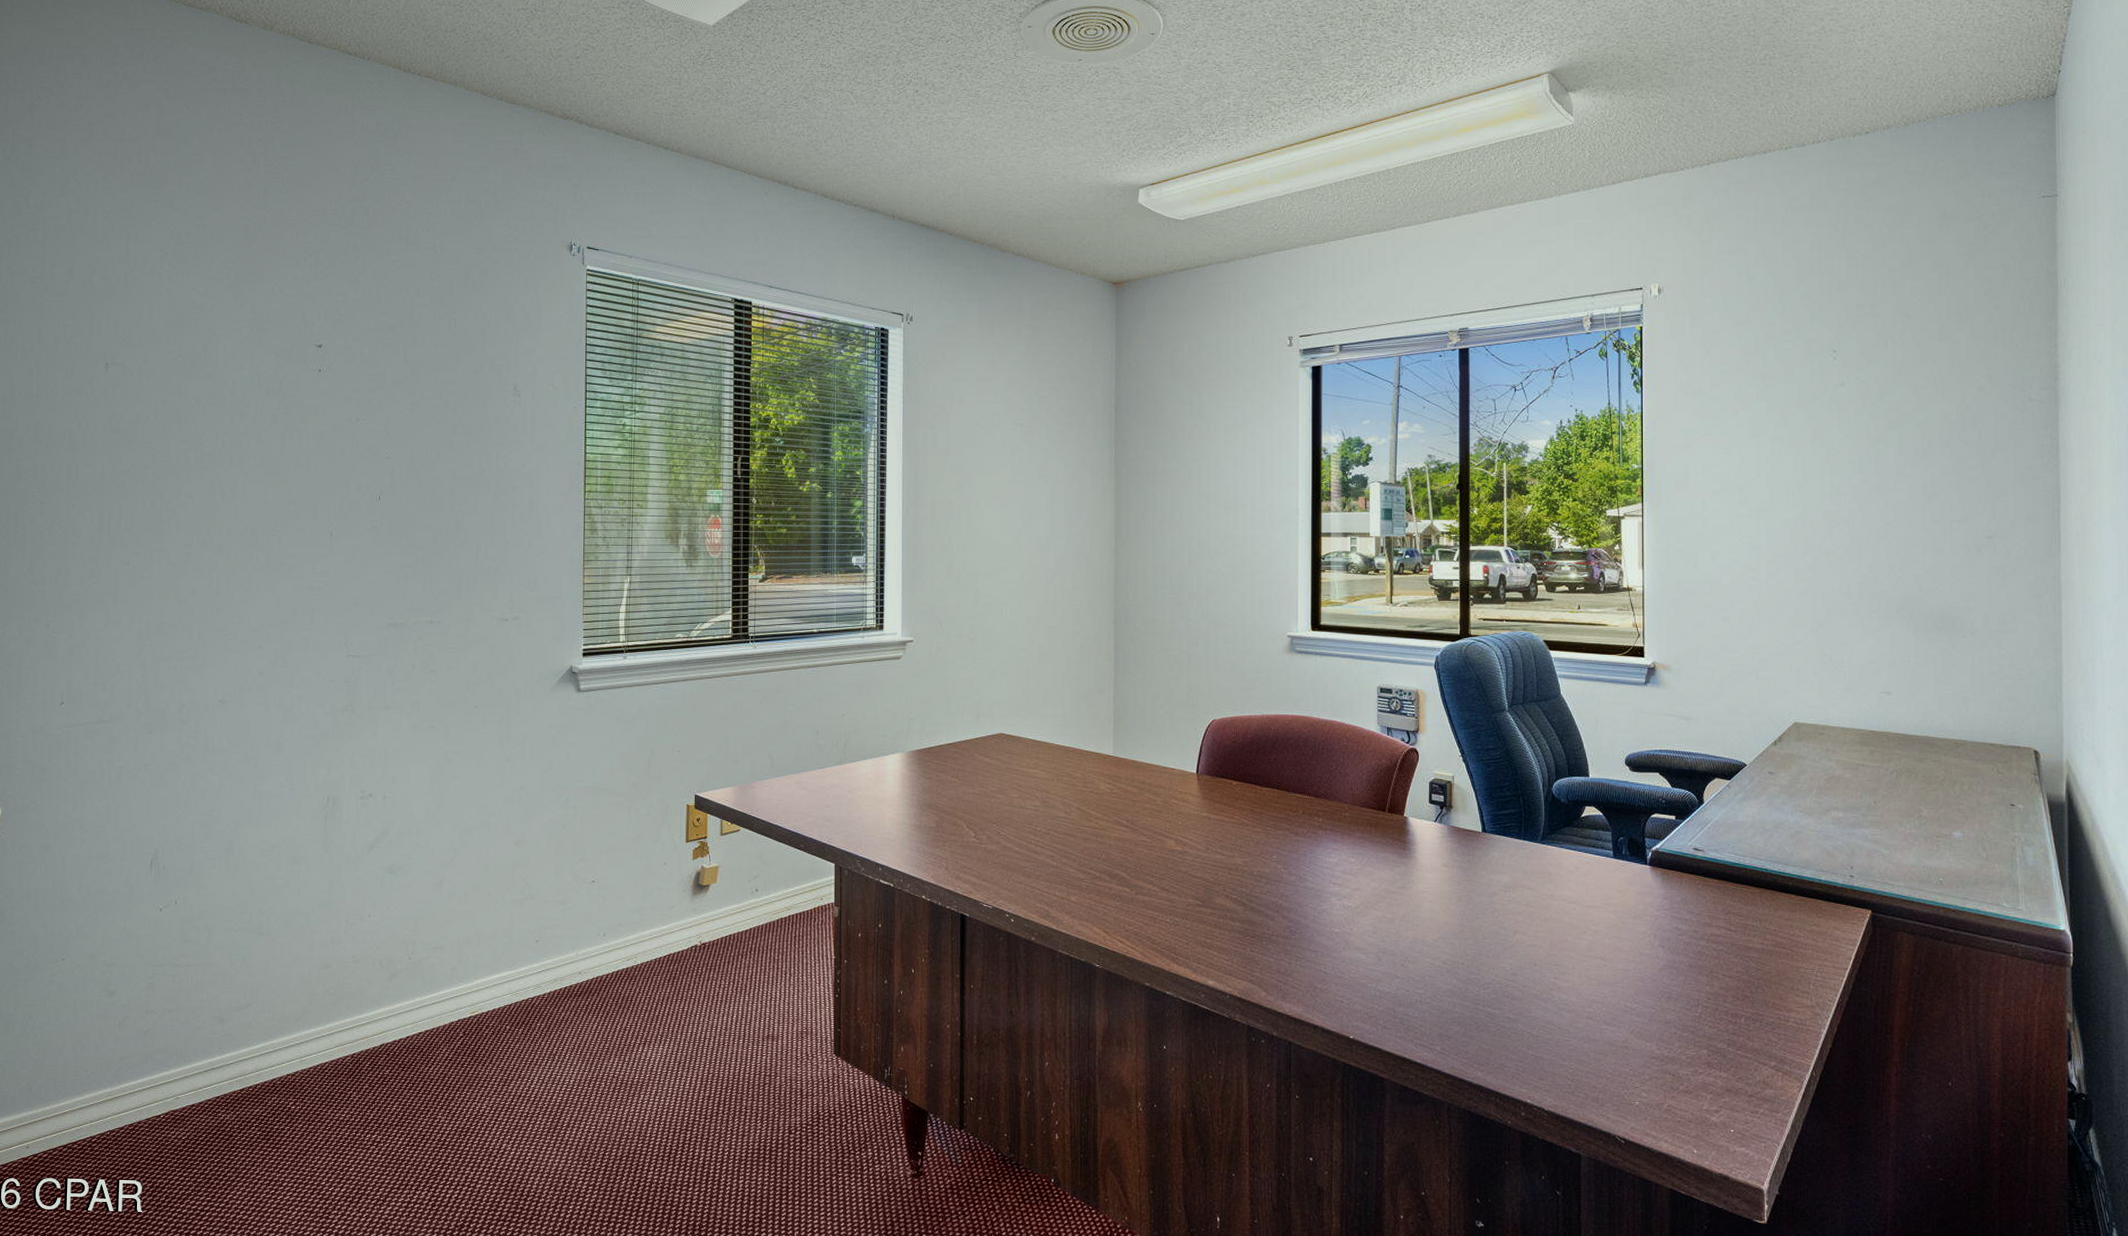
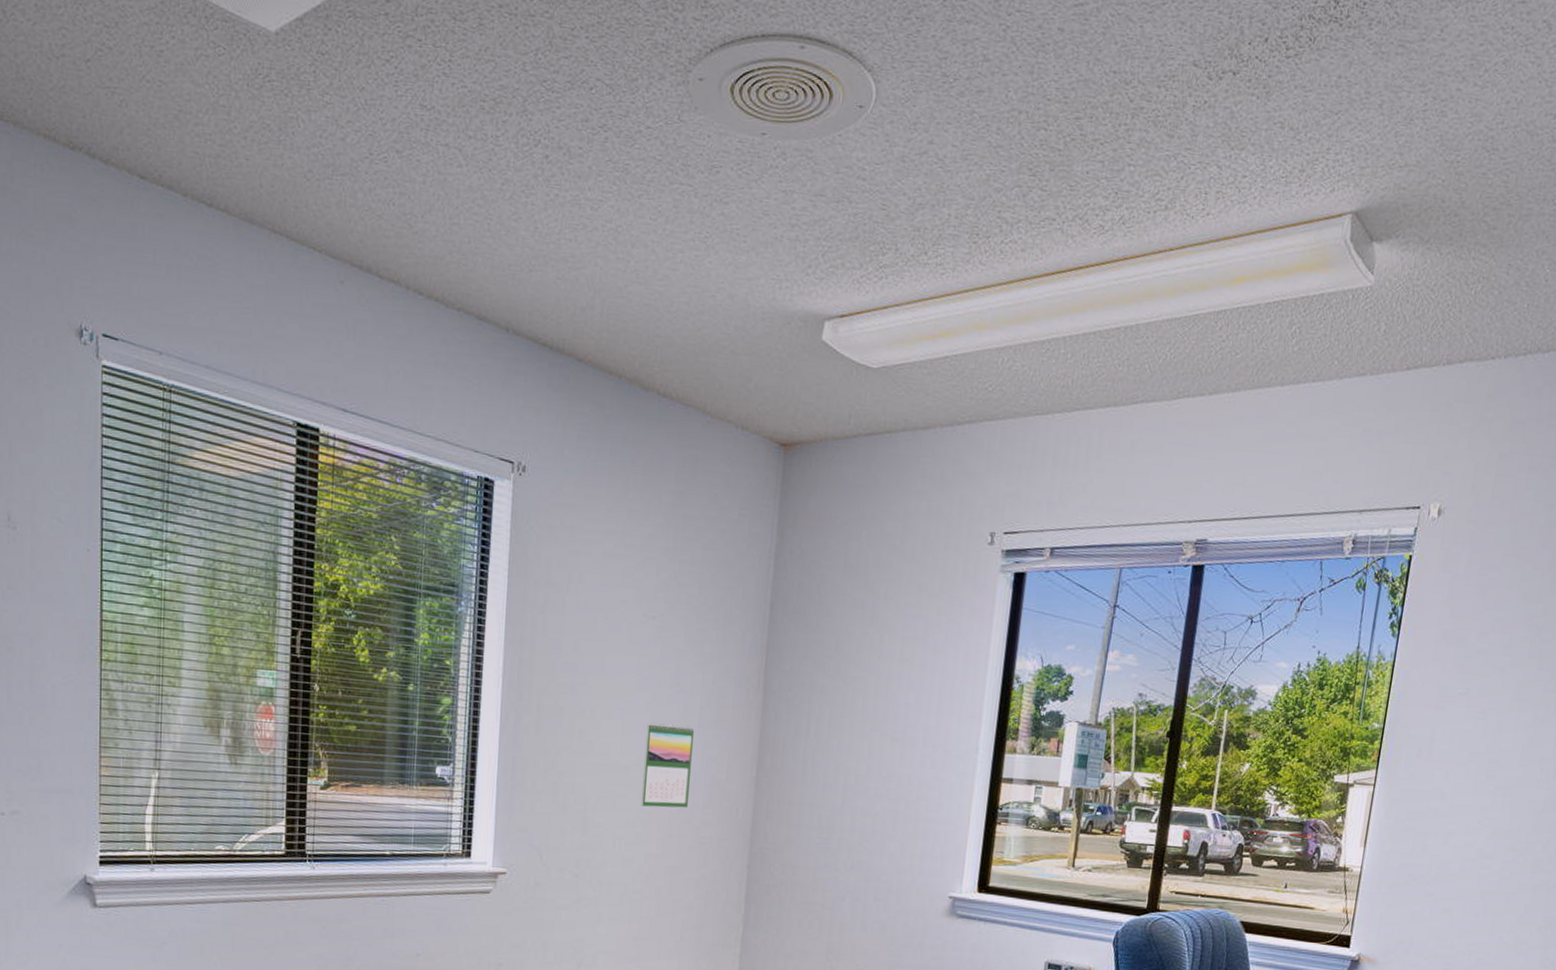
calendar: none [1021,508,1061,578] -> present [640,722,695,808]

